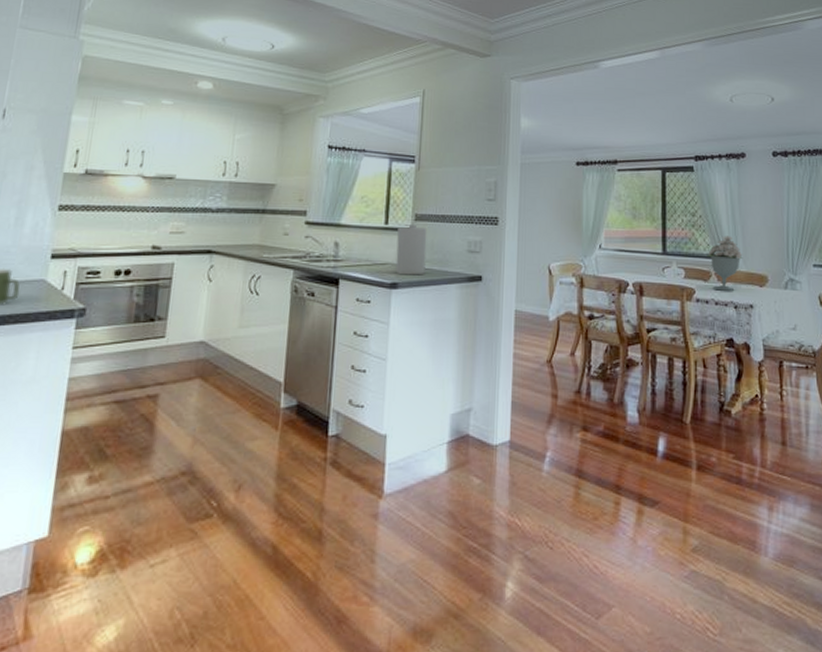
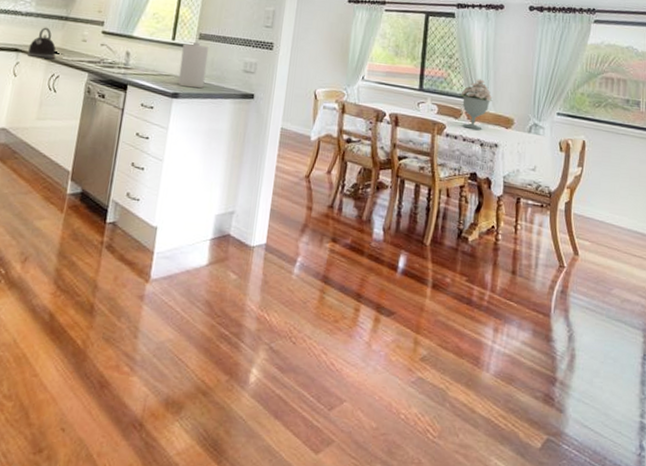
kettle: none [221,223,255,259] -> present [26,27,56,60]

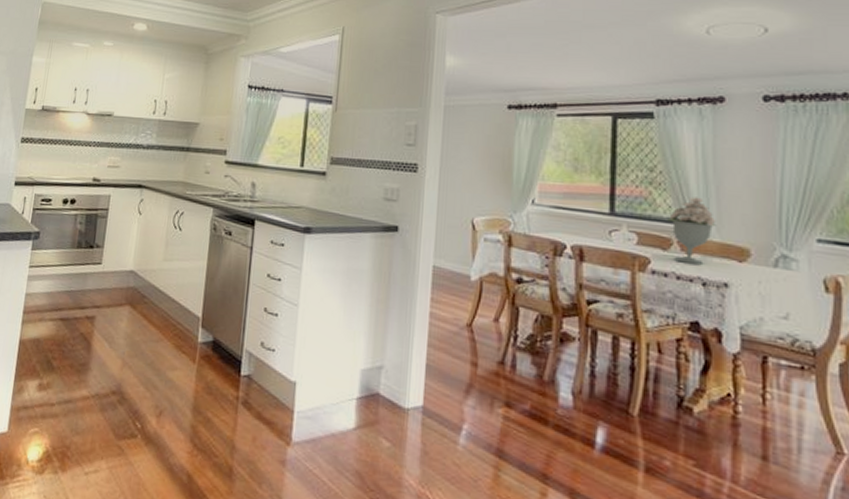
kettle: present [26,27,56,60] -> none [150,160,179,195]
paper towel holder: present [178,42,209,89] -> none [309,168,343,222]

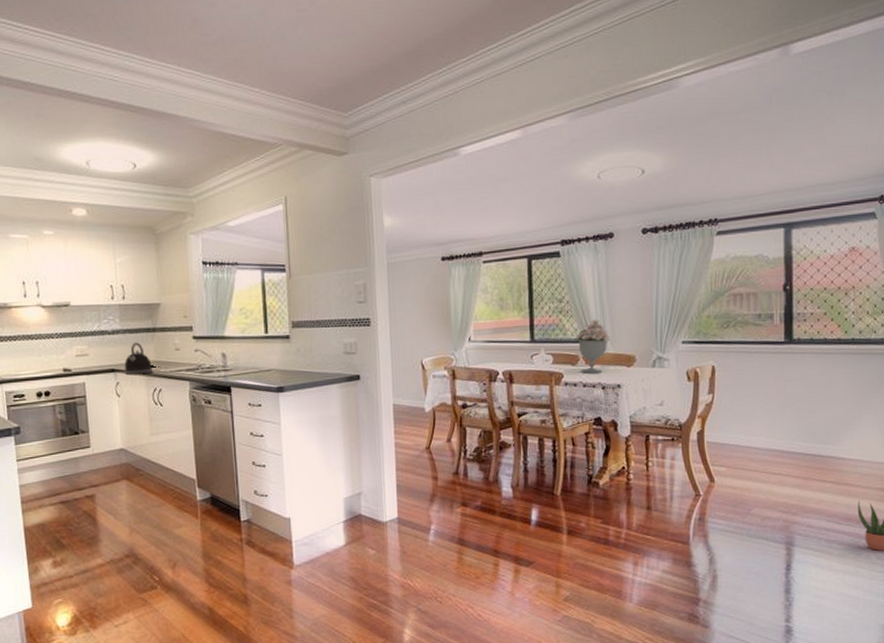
kettle: none [150,160,179,195] -> present [124,342,153,376]

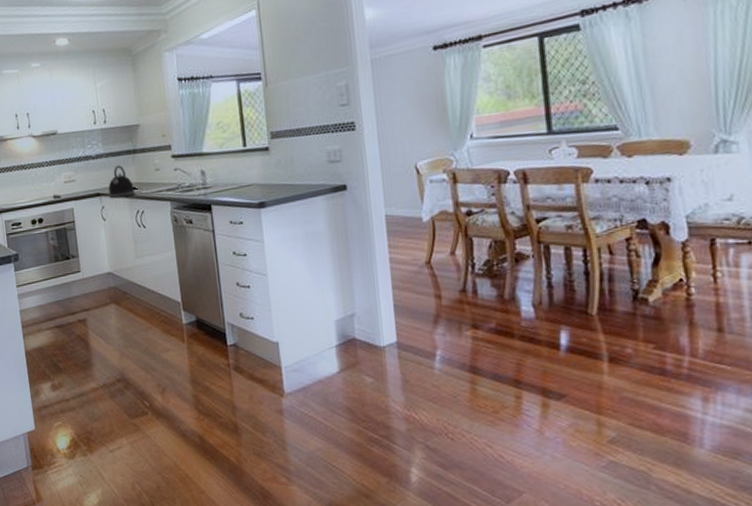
bouquet: present [574,319,611,374] -> none [605,100,654,167]

